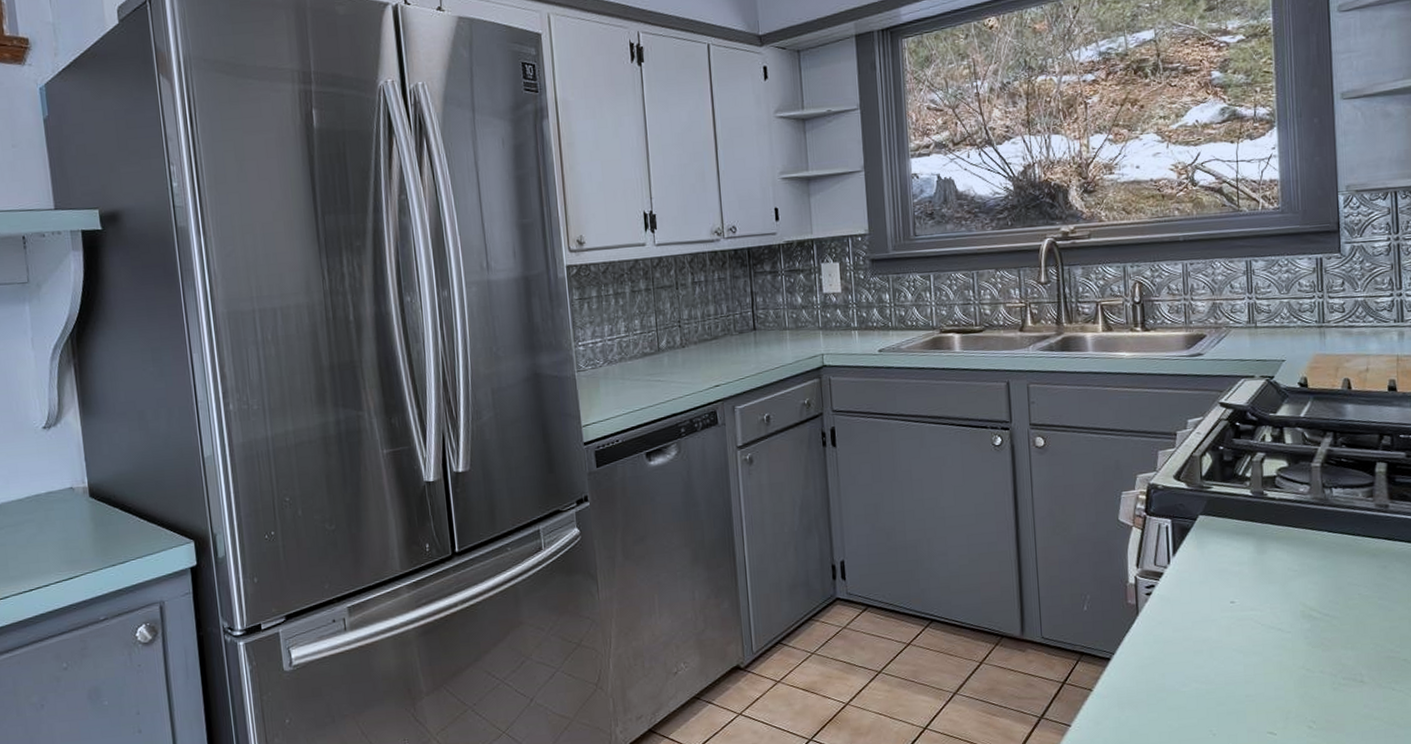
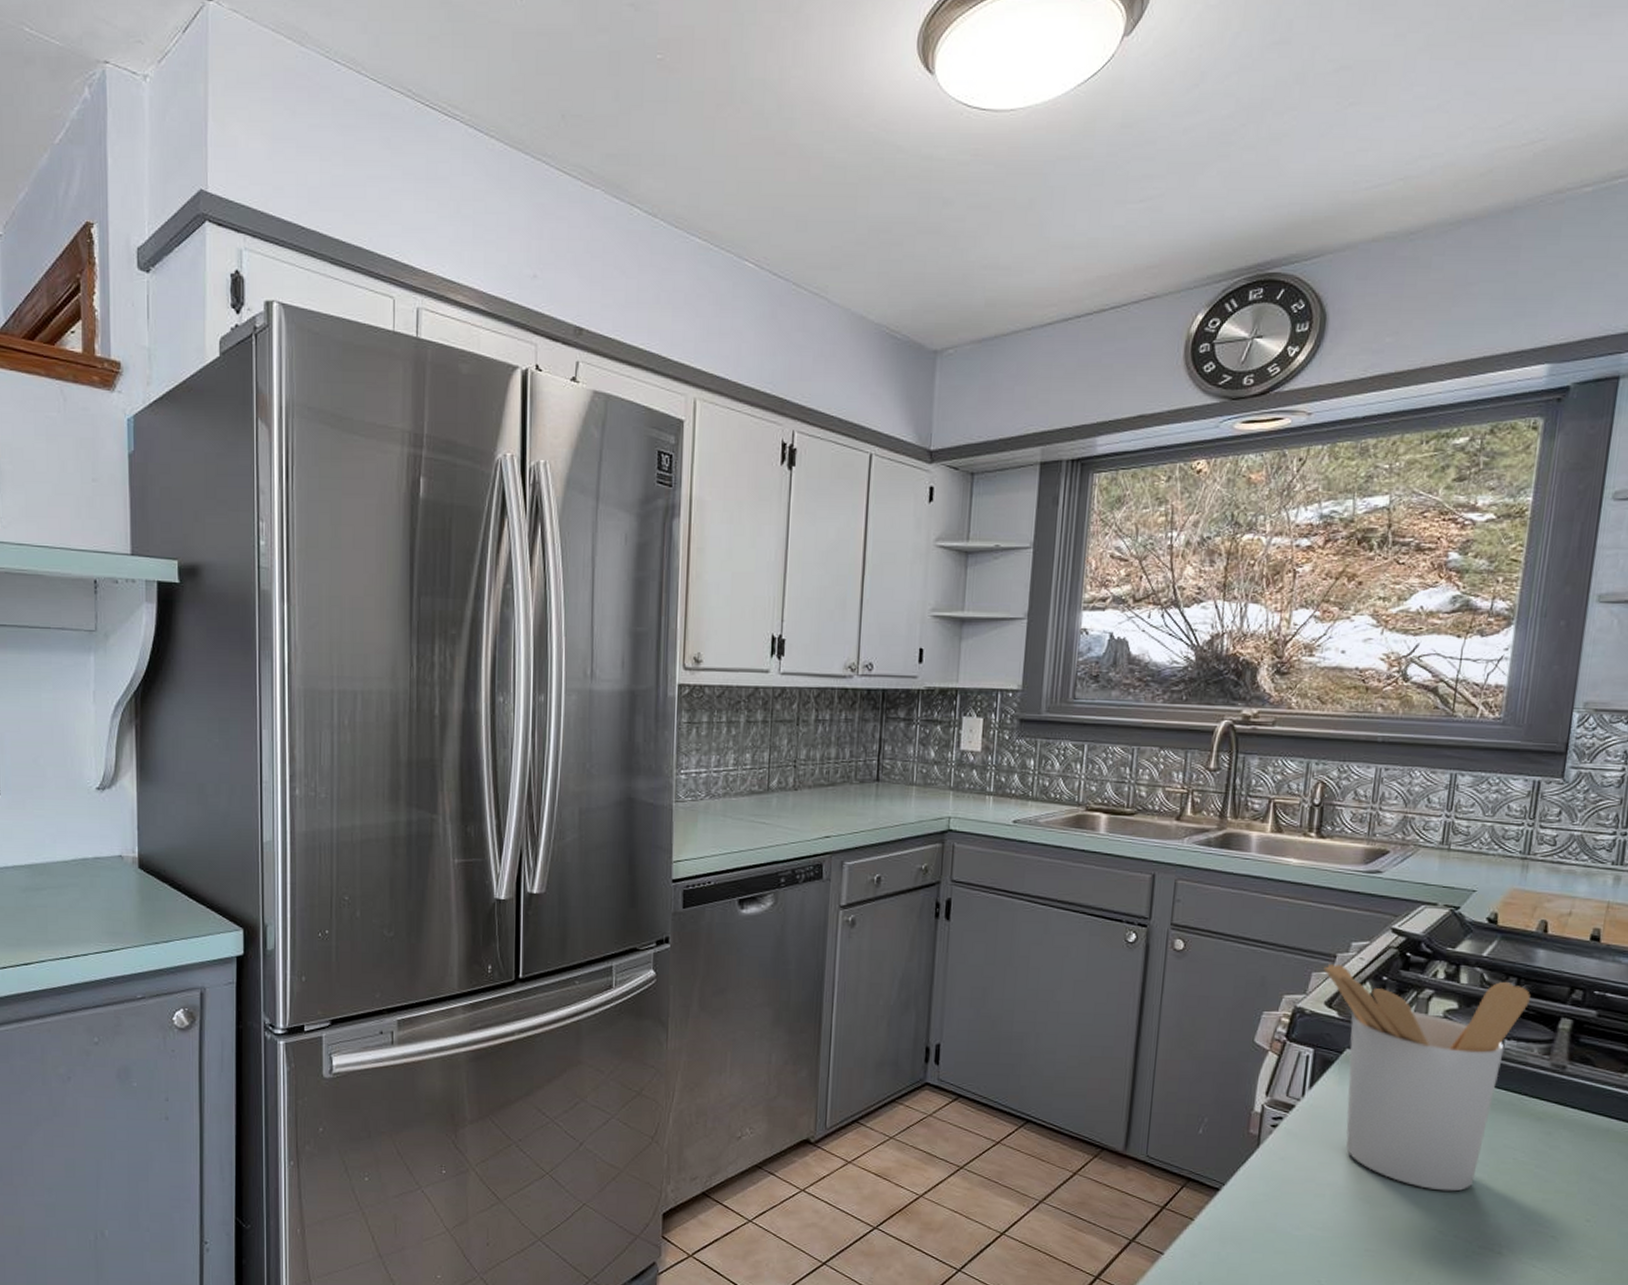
utensil holder: none [1167,437,1347,633] -> present [1323,965,1531,1192]

